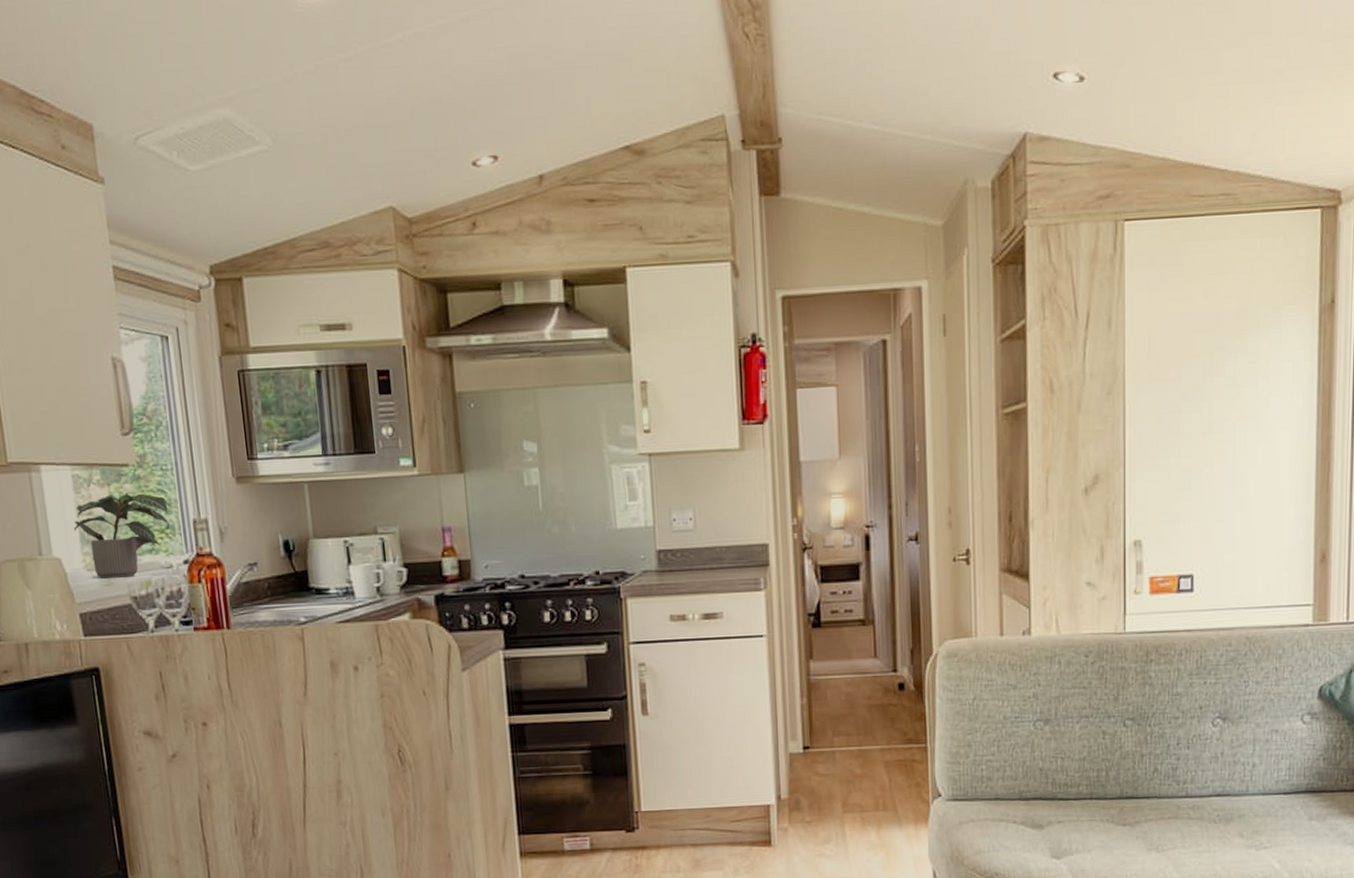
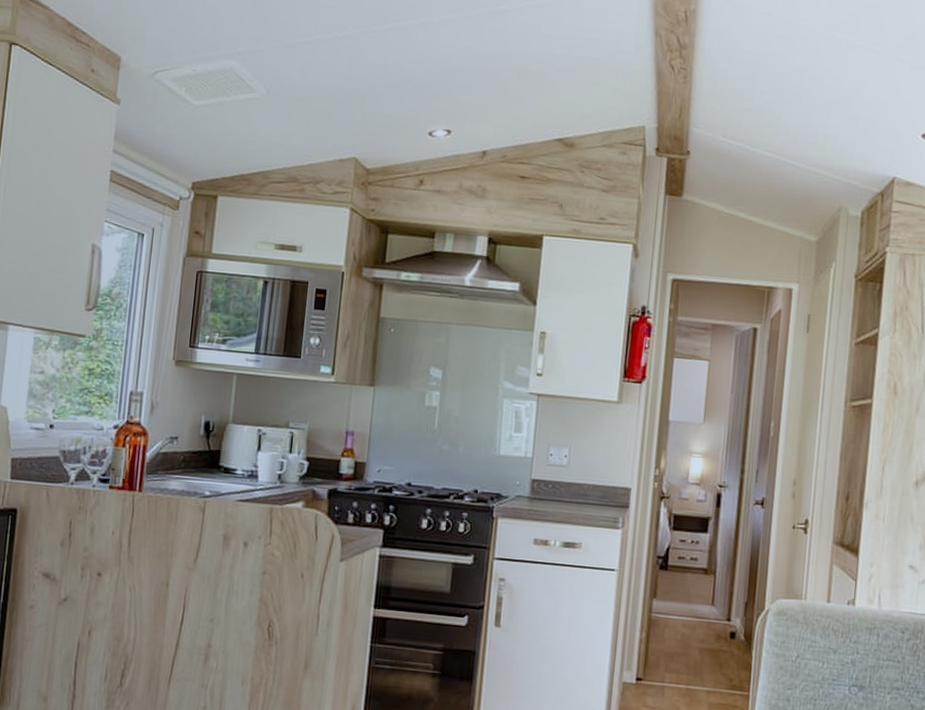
potted plant: present [74,493,169,580] -> none [25,359,111,434]

